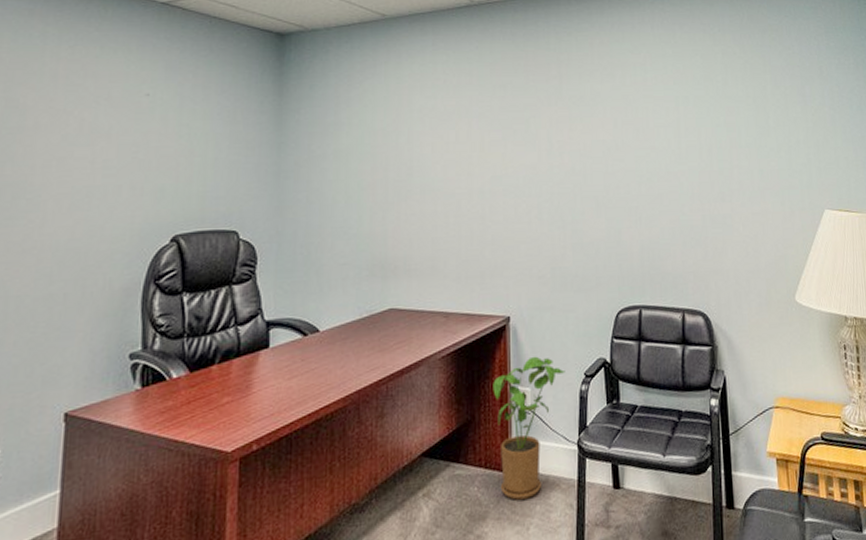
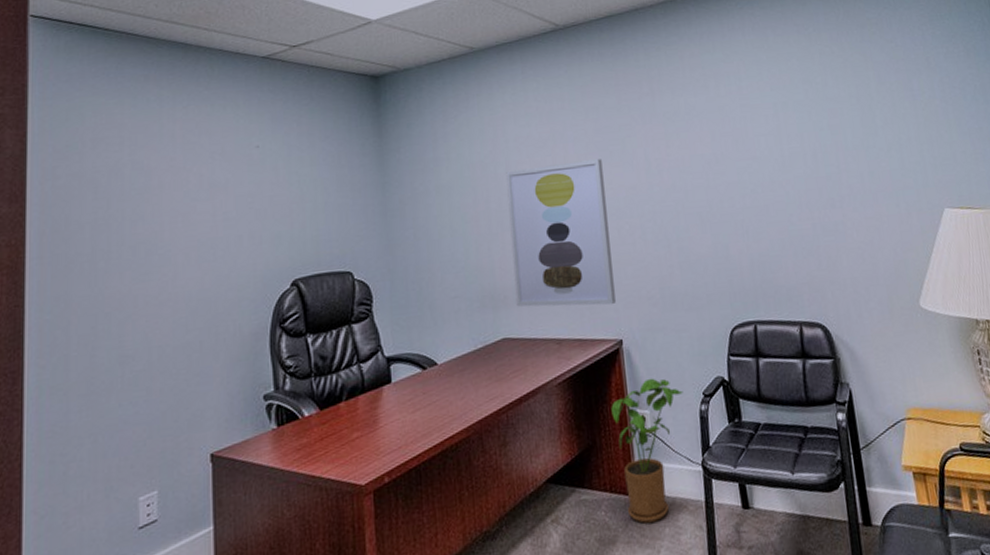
wall art: none [406,137,506,282] -> present [506,159,616,307]

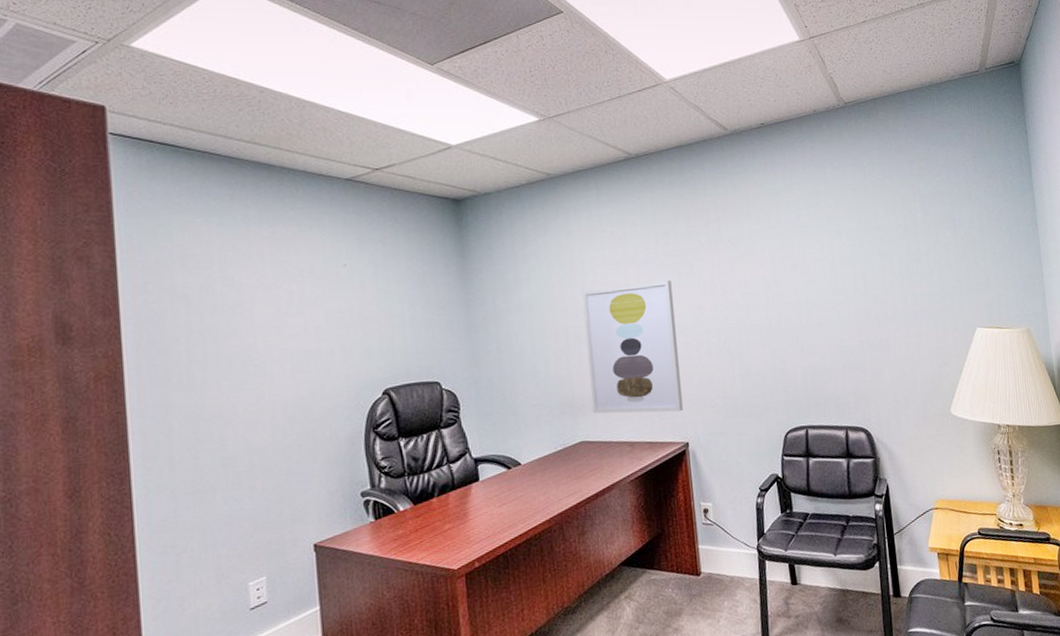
house plant: present [611,378,683,524] -> none [678,475,742,598]

